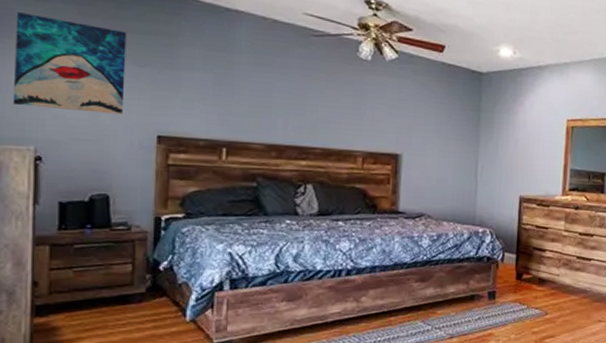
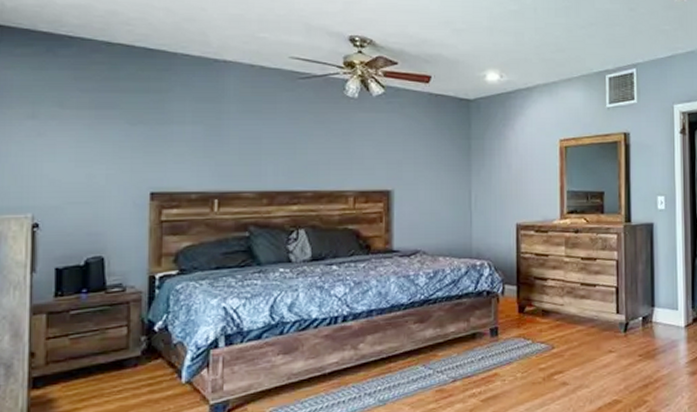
wall art: present [12,12,127,115] -> none [11,83,120,175]

